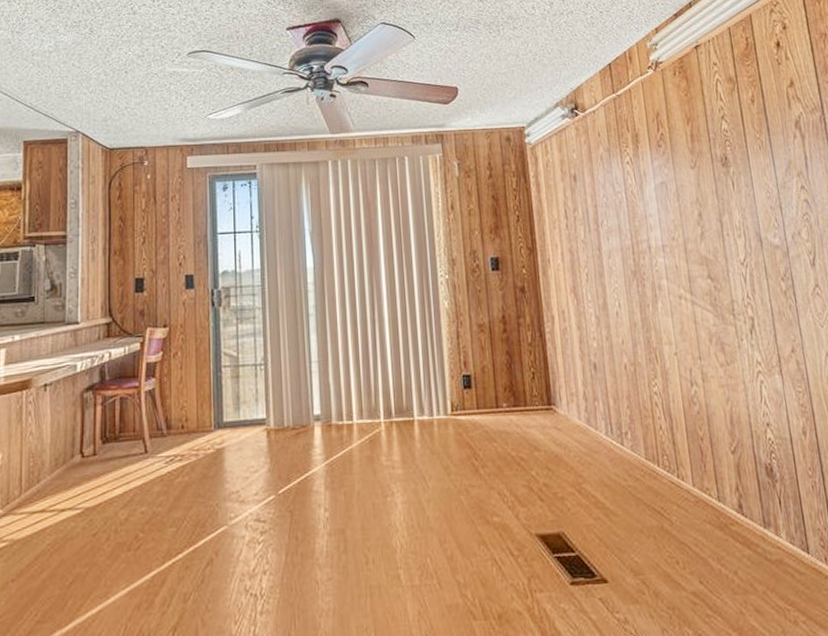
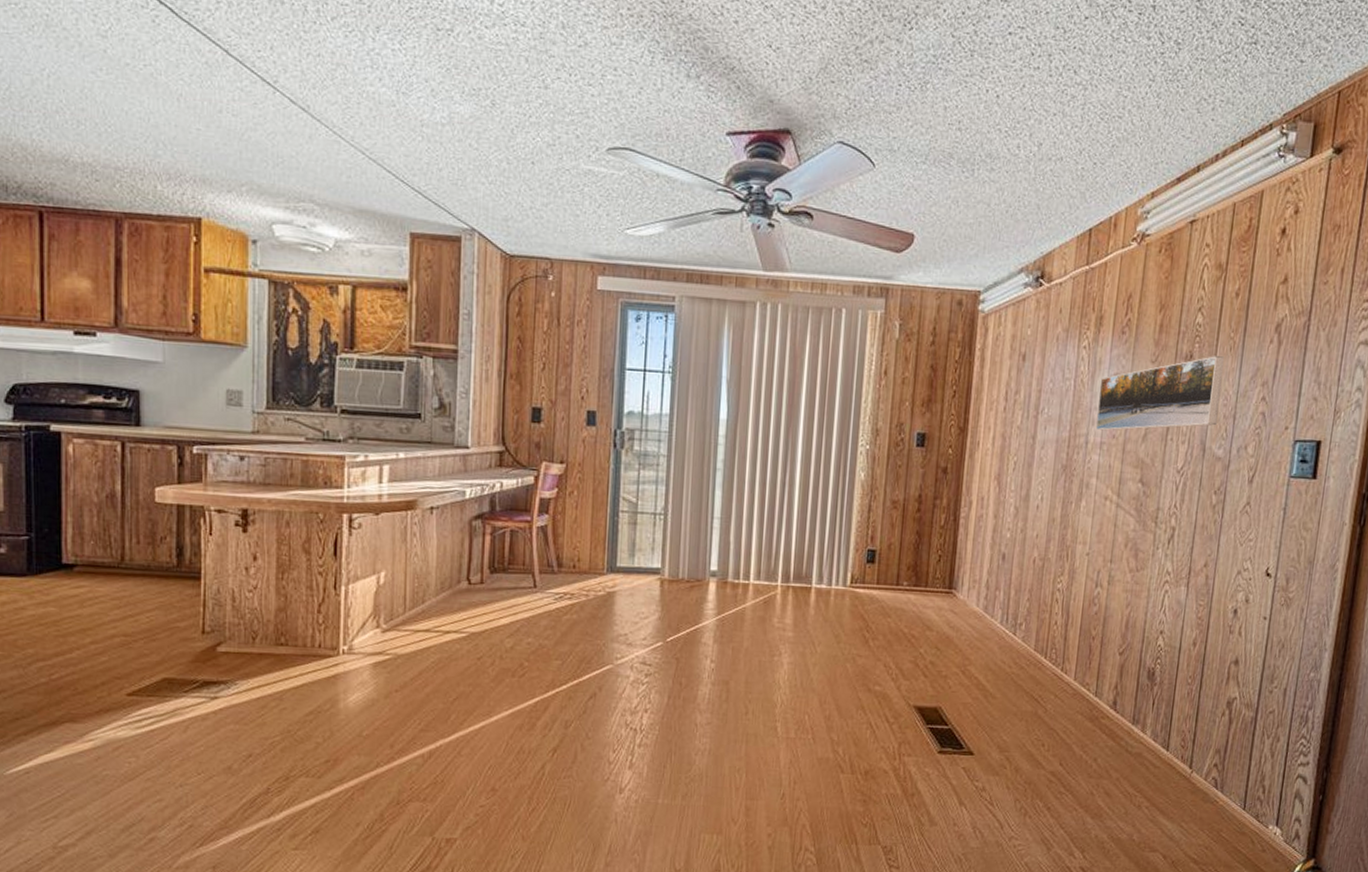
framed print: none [648,155,766,235] -> present [1095,356,1225,431]

